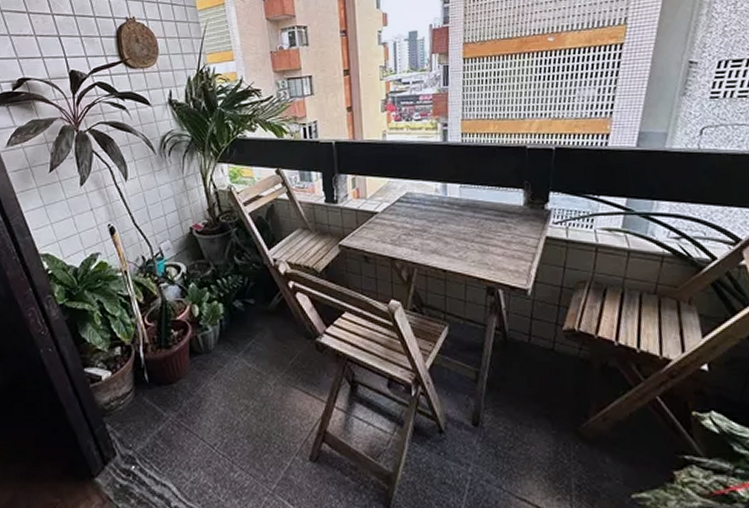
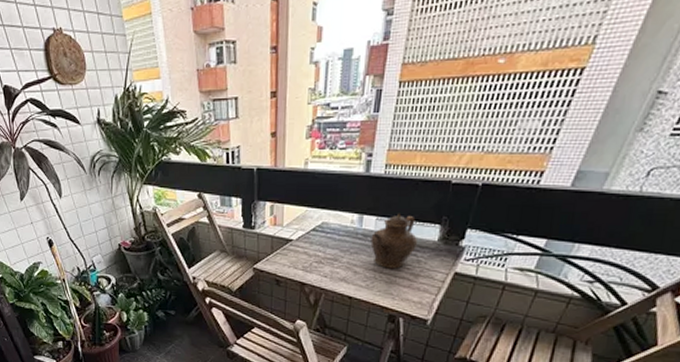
teapot: none [457,179,505,237] -> present [370,213,418,269]

